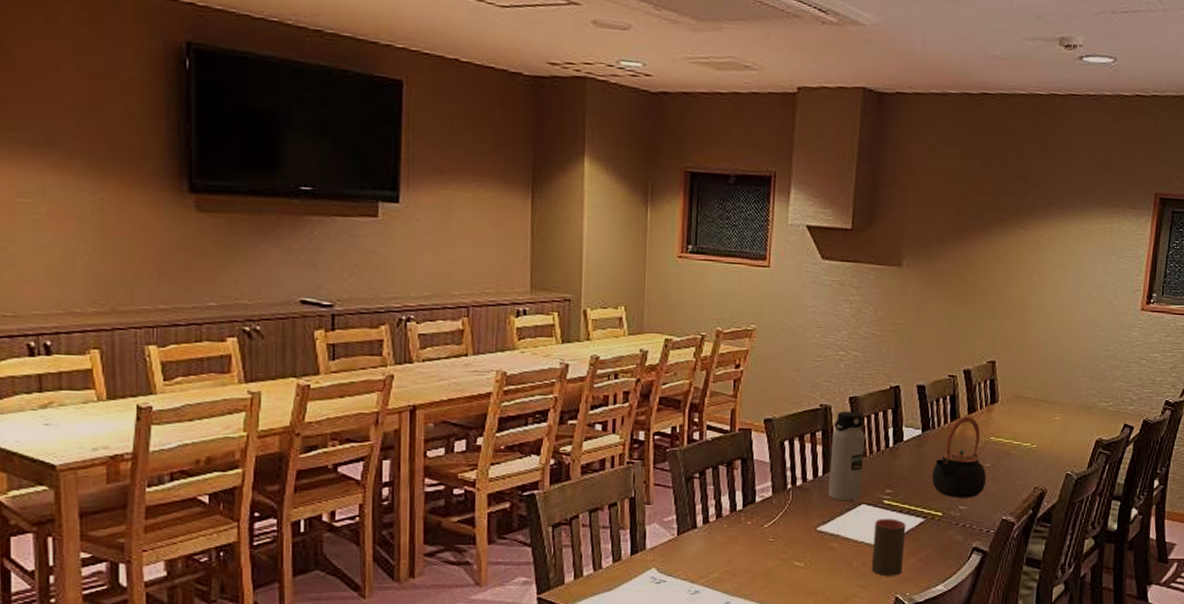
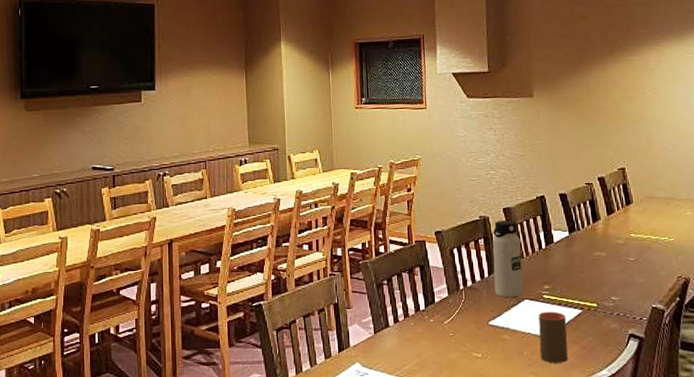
teapot: present [932,416,987,498] -> none [583,217,633,290]

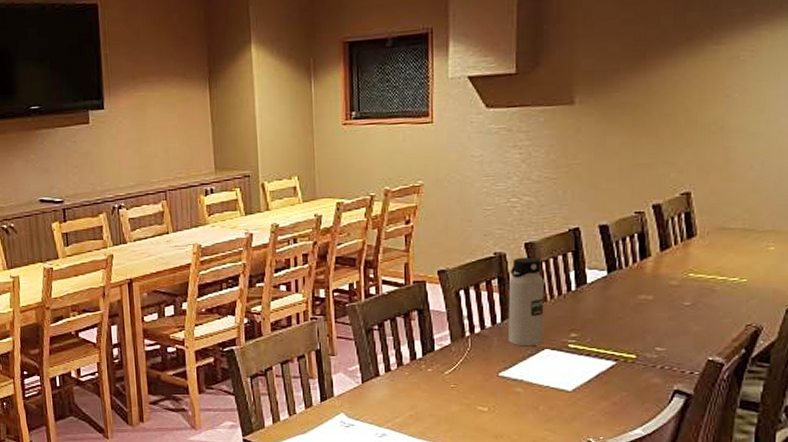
cup: present [538,311,568,363] -> none [559,362,596,420]

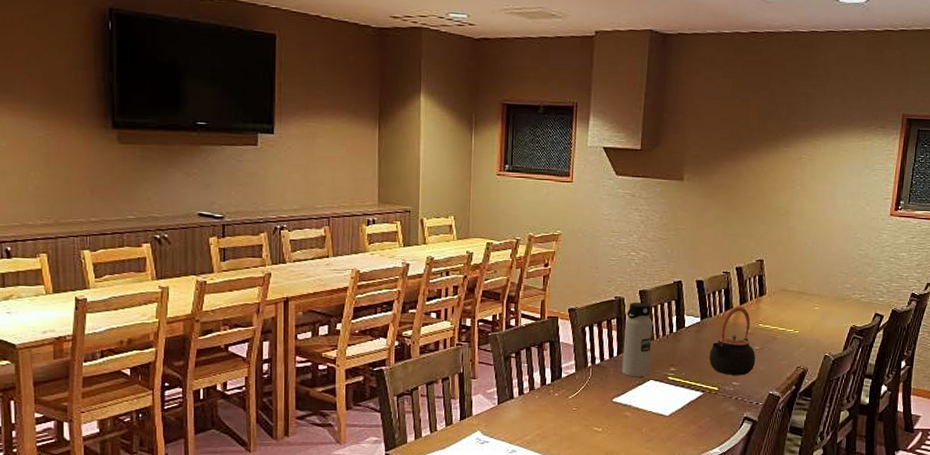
teapot: none [622,253,687,339] -> present [709,306,756,375]

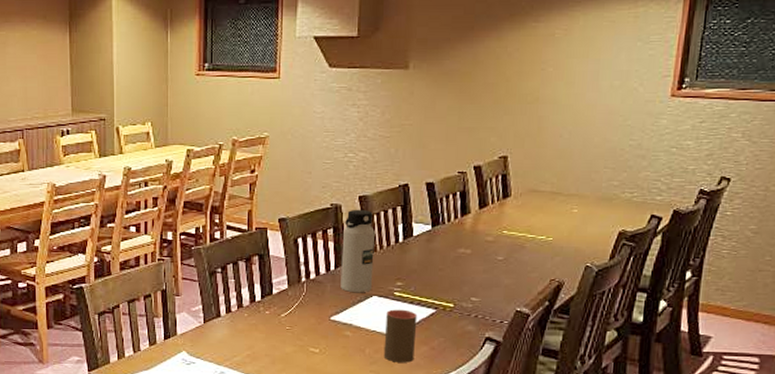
cup: none [658,392,688,440] -> present [383,309,417,363]
teapot: present [709,306,756,375] -> none [443,211,500,290]

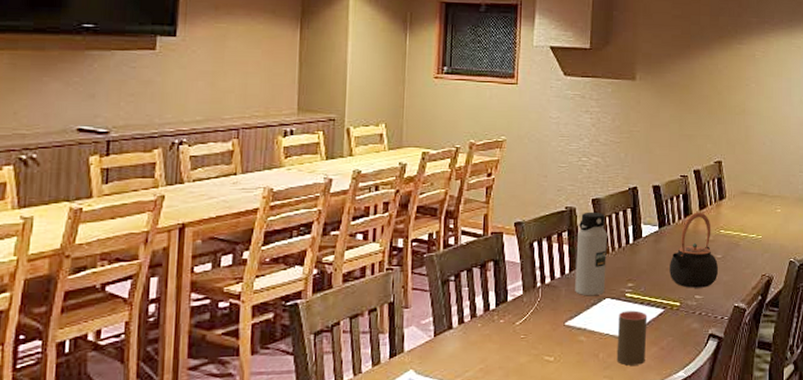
teapot: none [443,211,500,290] -> present [669,212,719,288]

